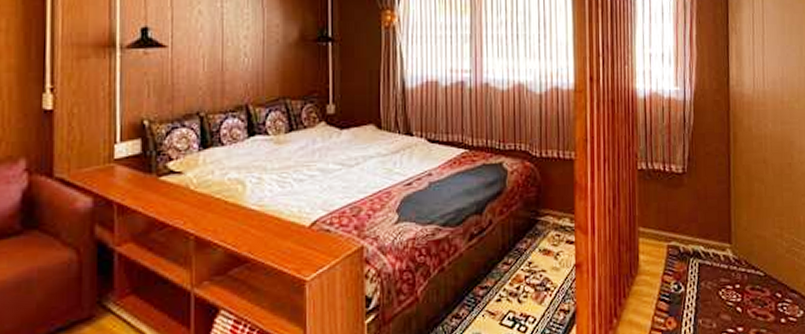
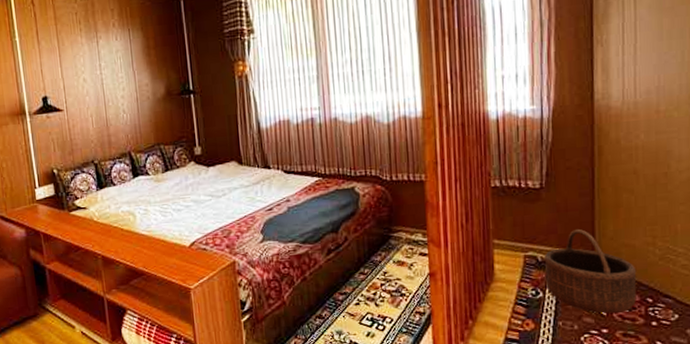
basket: none [685,218,767,310] -> present [544,229,637,314]

